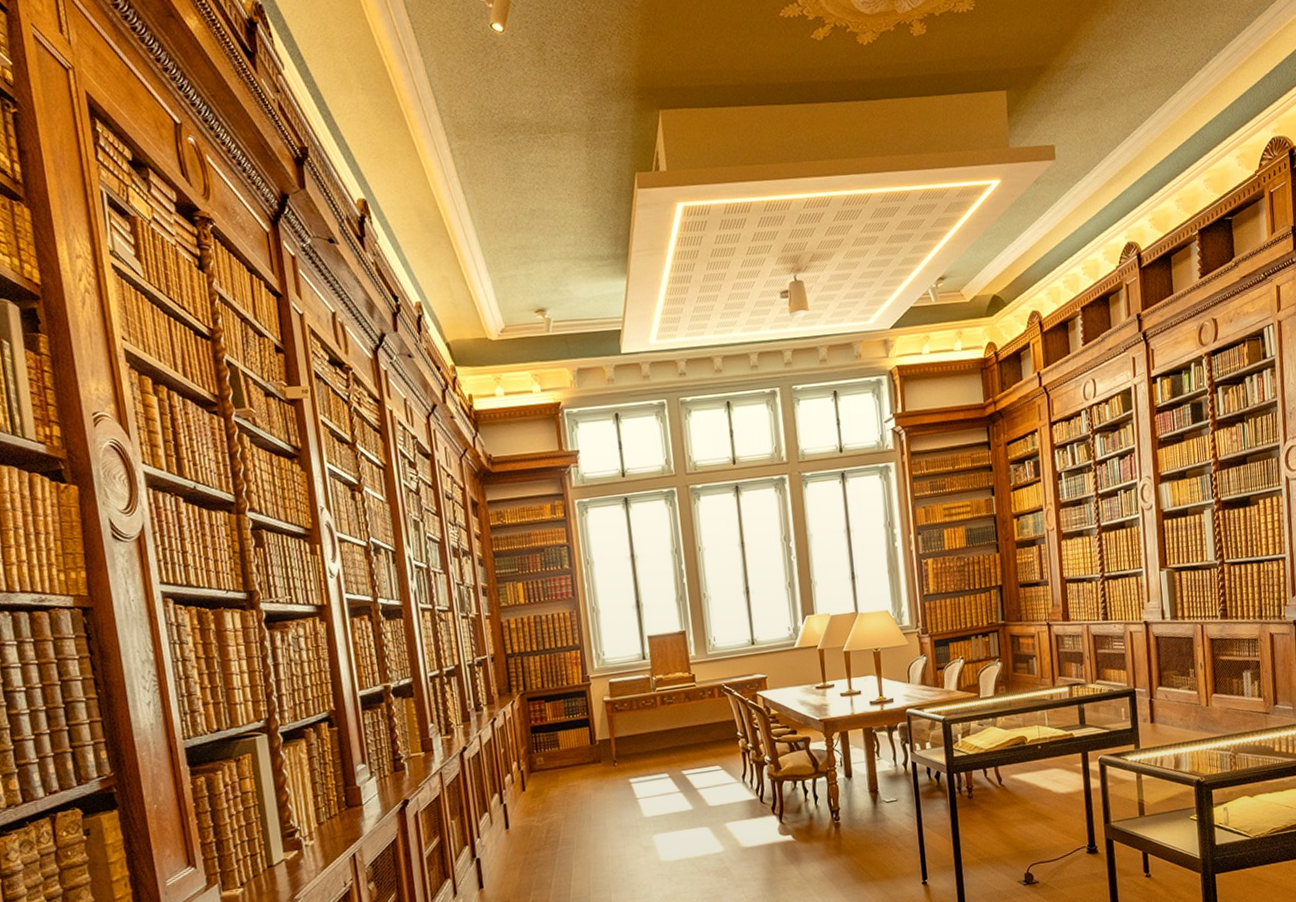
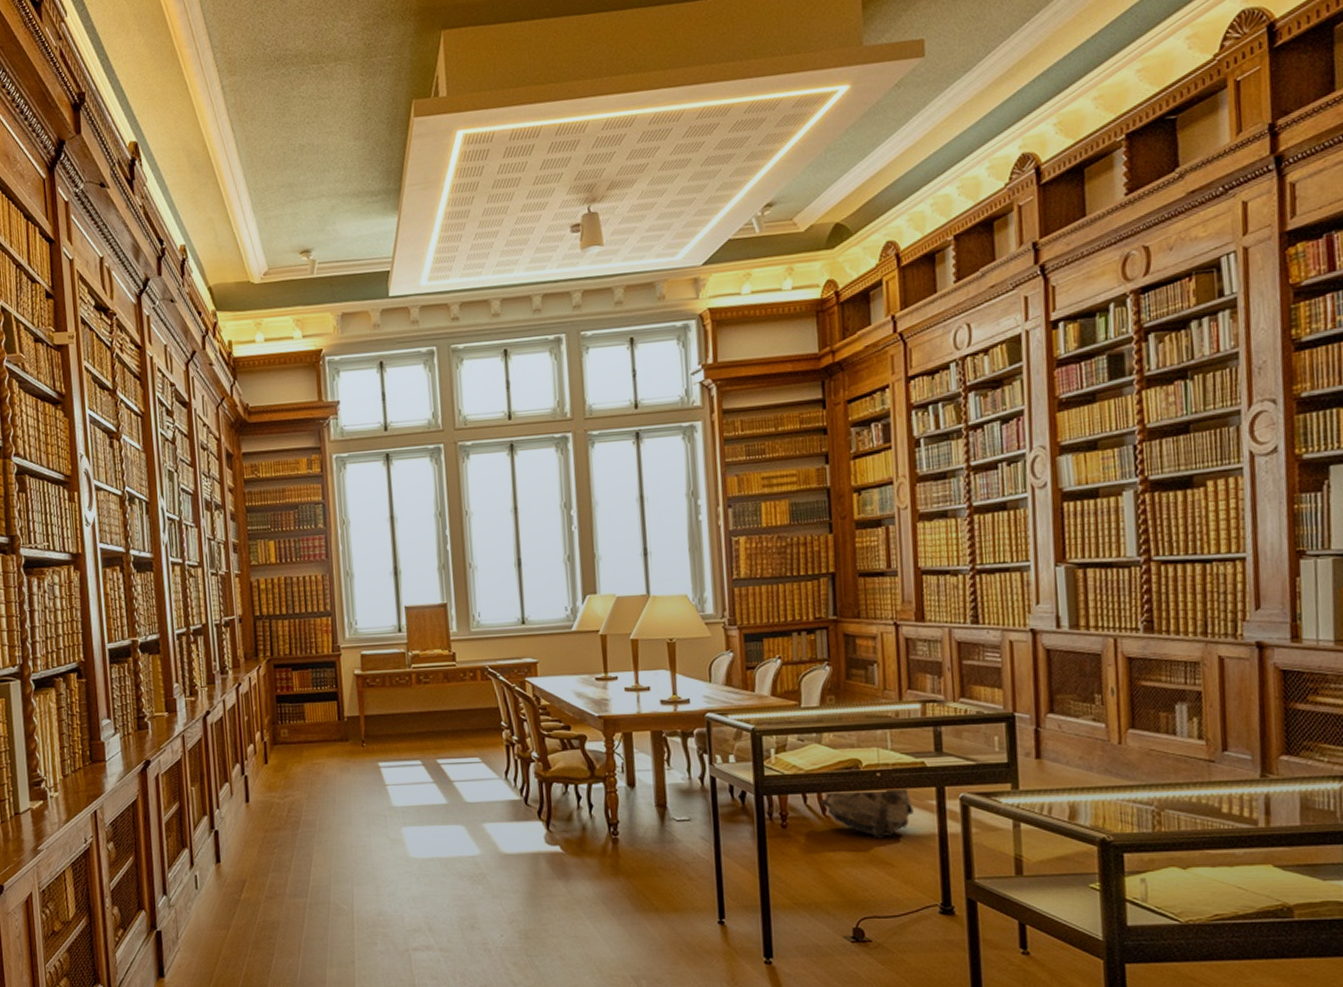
backpack: none [996,754,1066,800] -> present [819,786,914,839]

